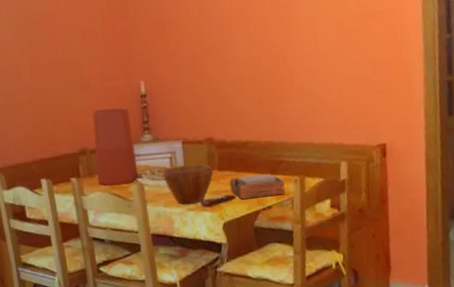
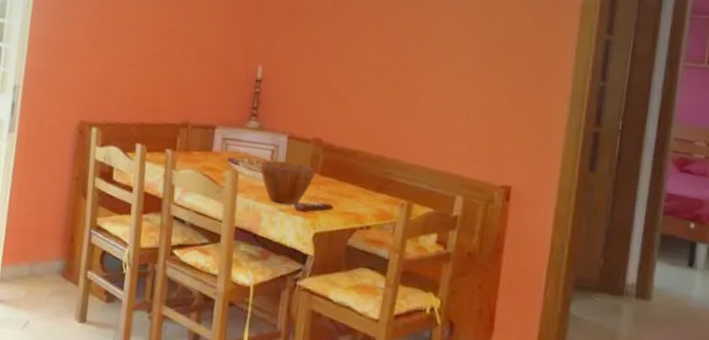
vase: present [92,107,138,186] -> none [192,85,241,169]
napkin holder: present [229,173,286,199] -> none [329,186,390,218]

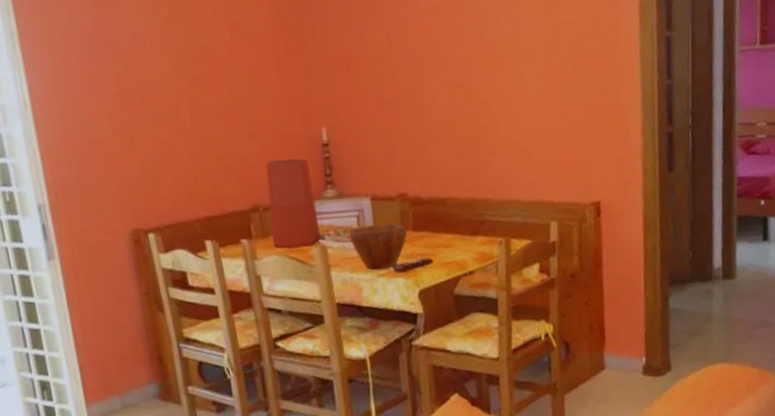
vase: none [192,85,241,169] -> present [265,158,320,249]

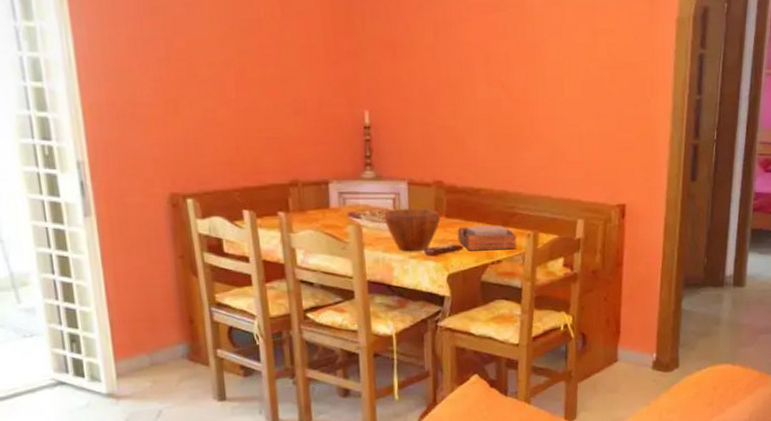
vase: present [265,158,320,249] -> none [307,137,356,225]
napkin holder: none [425,234,489,264] -> present [457,225,517,251]

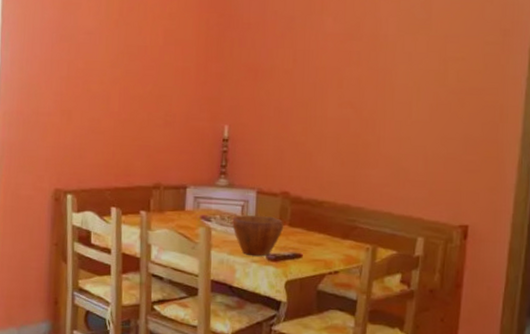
napkin holder: present [457,225,517,251] -> none [298,236,356,262]

